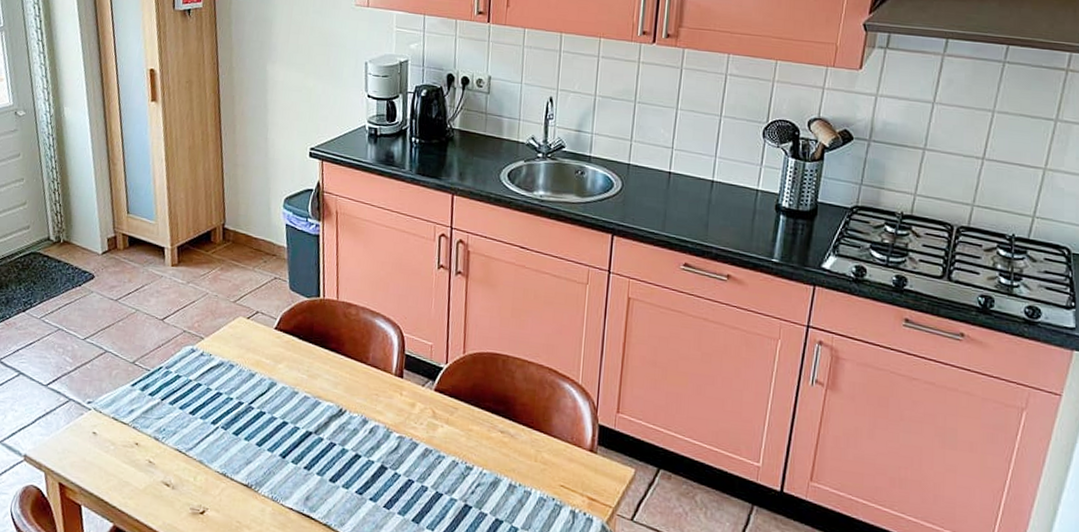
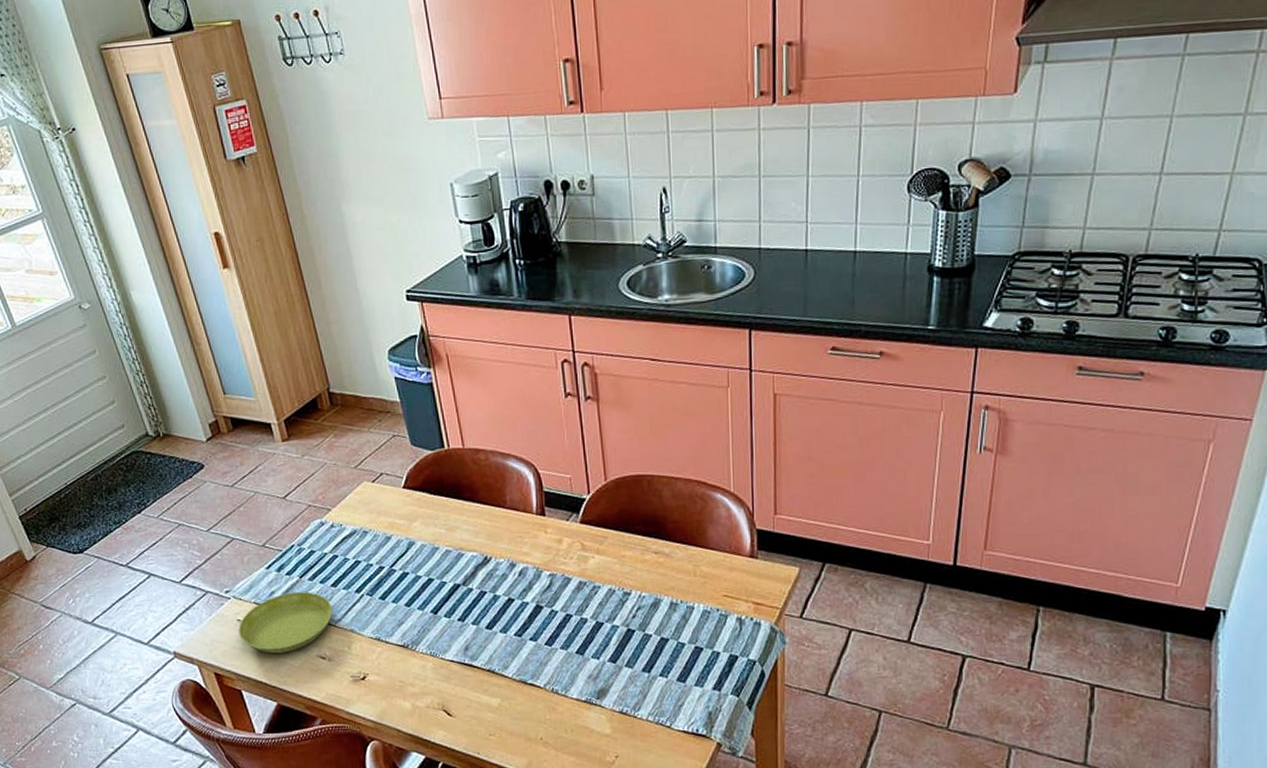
saucer: none [91,413,187,474] -> present [238,592,333,653]

